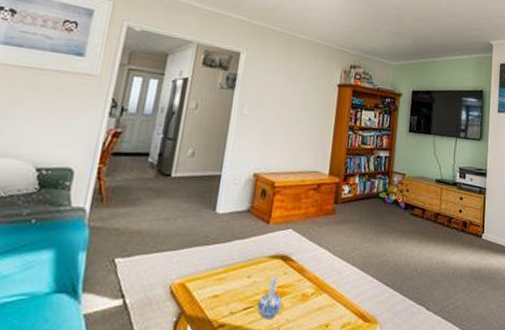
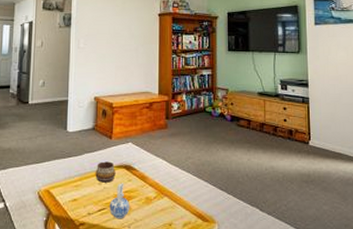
decorative bowl: none [244,250,270,276] -> present [95,161,116,183]

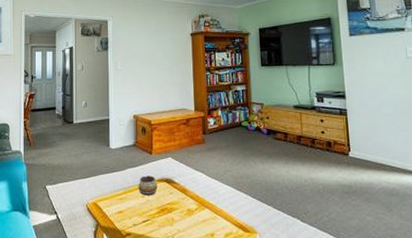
ceramic pitcher: present [109,183,130,219] -> none [153,195,173,230]

